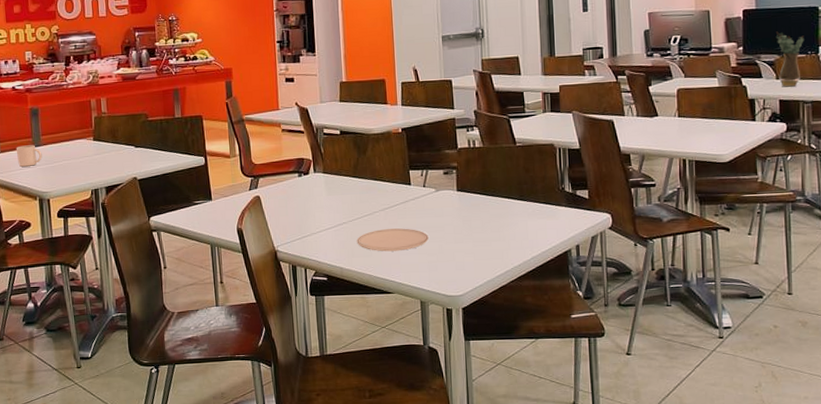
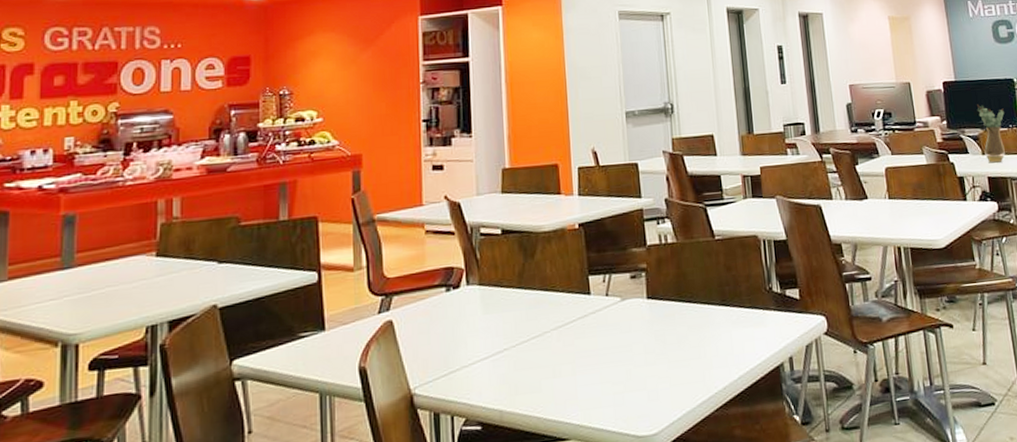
mug: present [16,145,43,167] -> none [32,266,74,299]
plate: present [357,228,429,252] -> none [521,350,614,385]

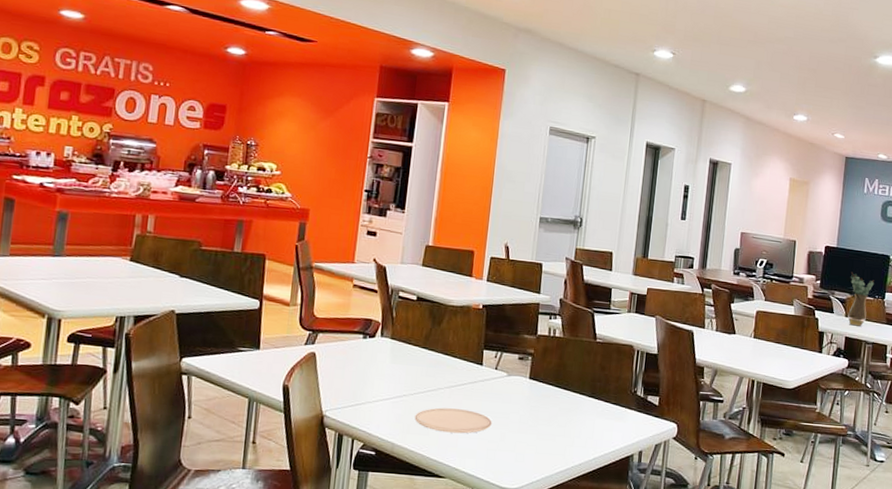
plate: none [521,350,614,385] -> present [414,407,492,434]

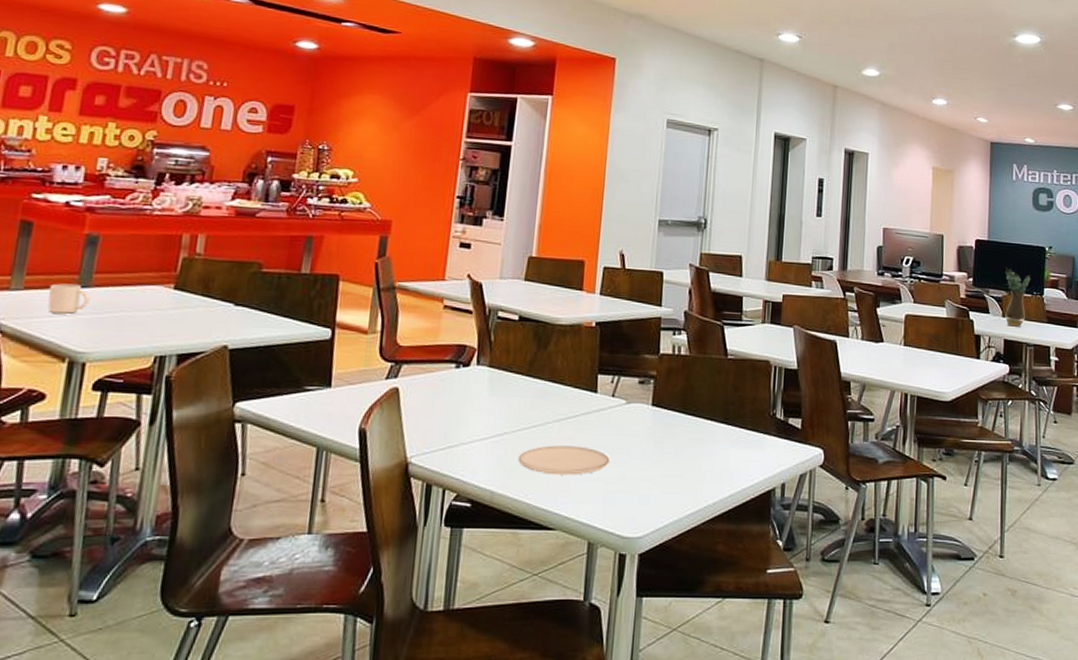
mug: none [29,252,63,278] -> present [47,283,90,314]

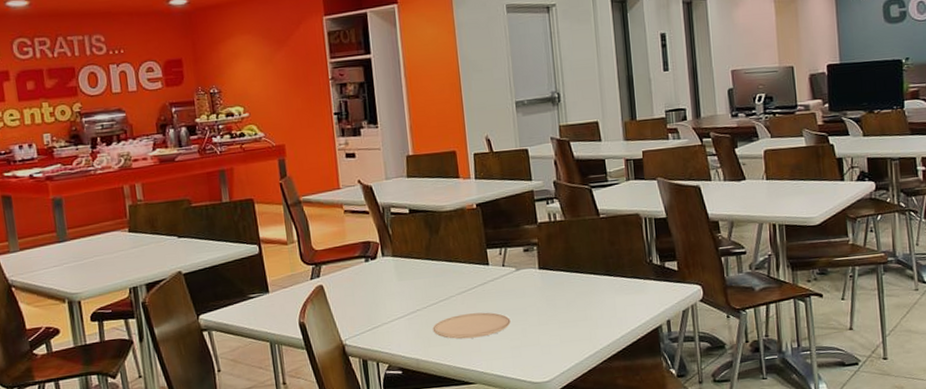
mug: present [47,283,90,314] -> none [37,240,70,266]
vase: present [1004,267,1031,327] -> none [861,86,889,144]

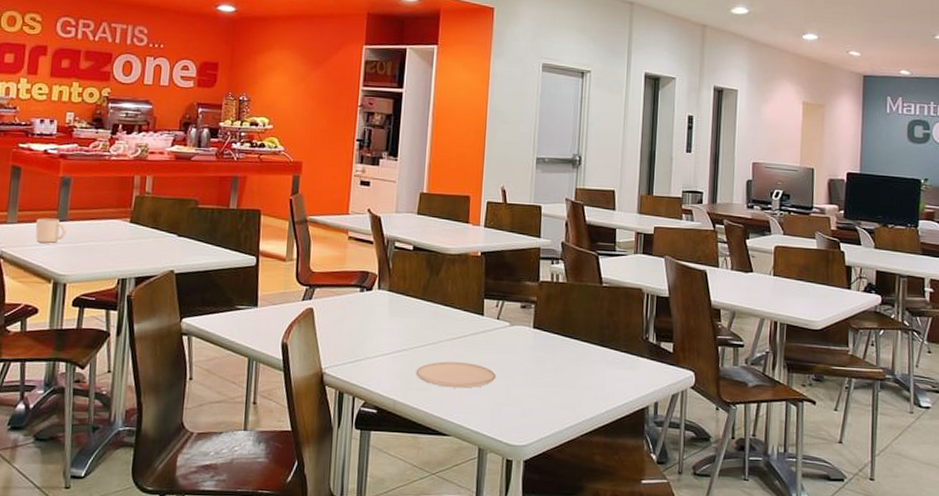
mug: none [37,240,70,266] -> present [35,218,67,243]

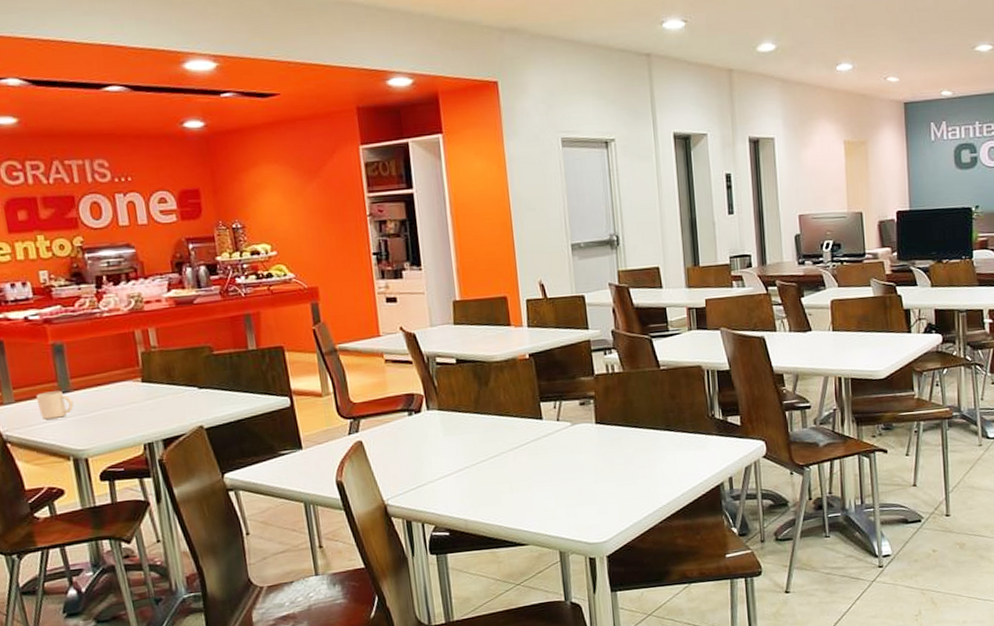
plate: present [416,361,496,389] -> none [482,469,566,498]

